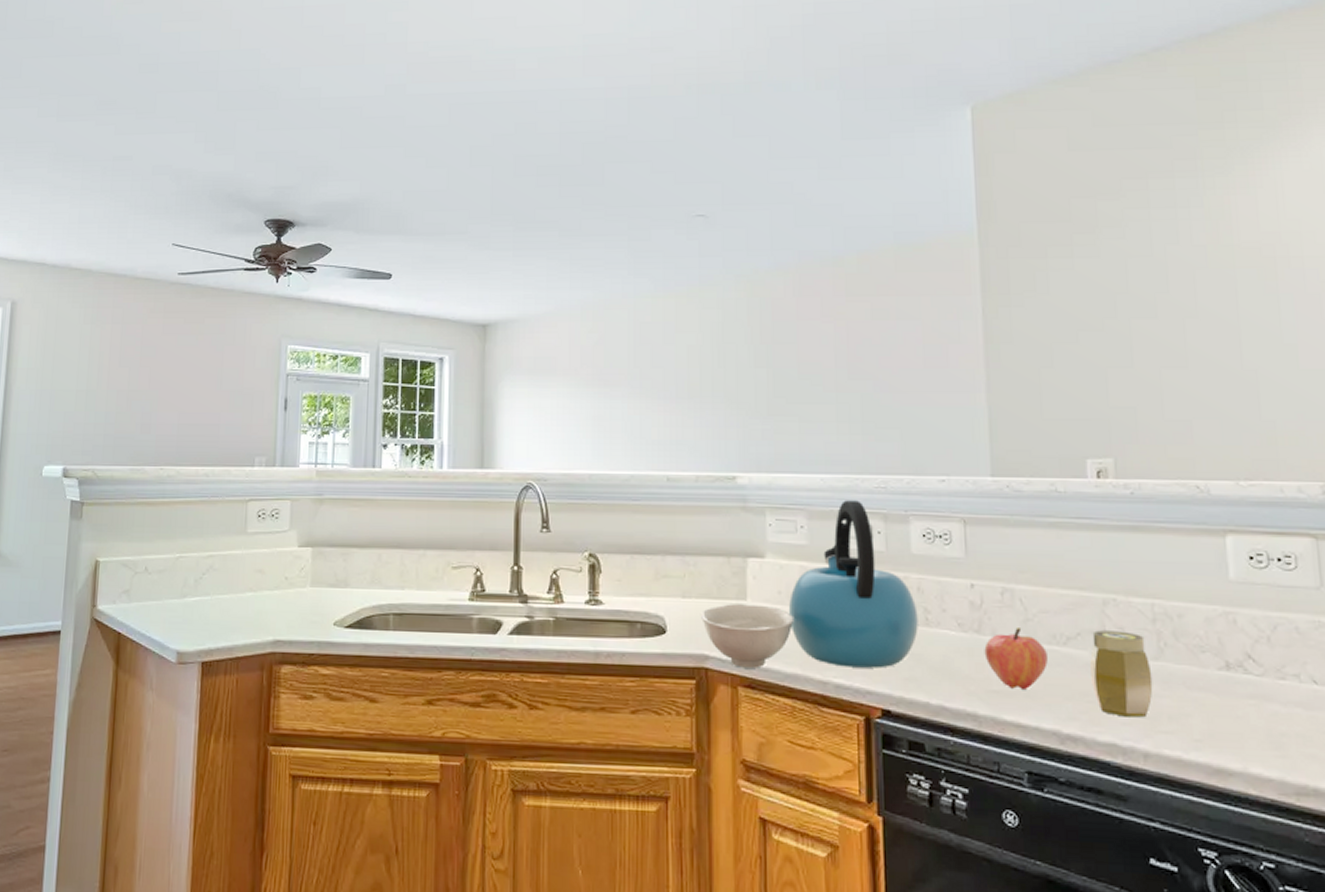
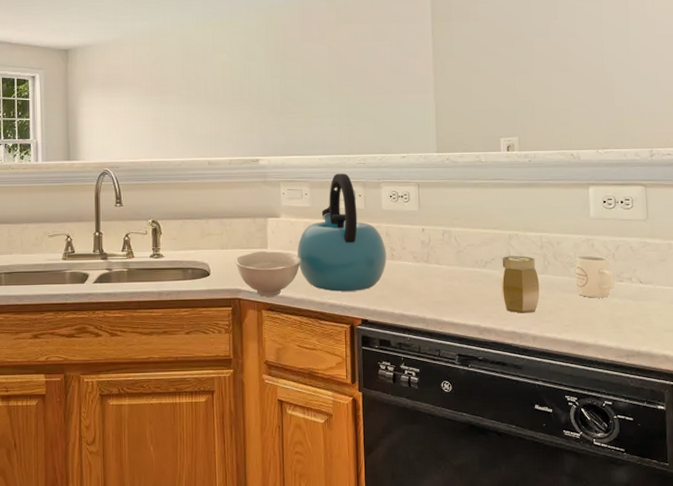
fruit: present [984,628,1048,691] -> none [431,257,472,300]
mug: none [1207,636,1273,702] -> present [575,255,615,298]

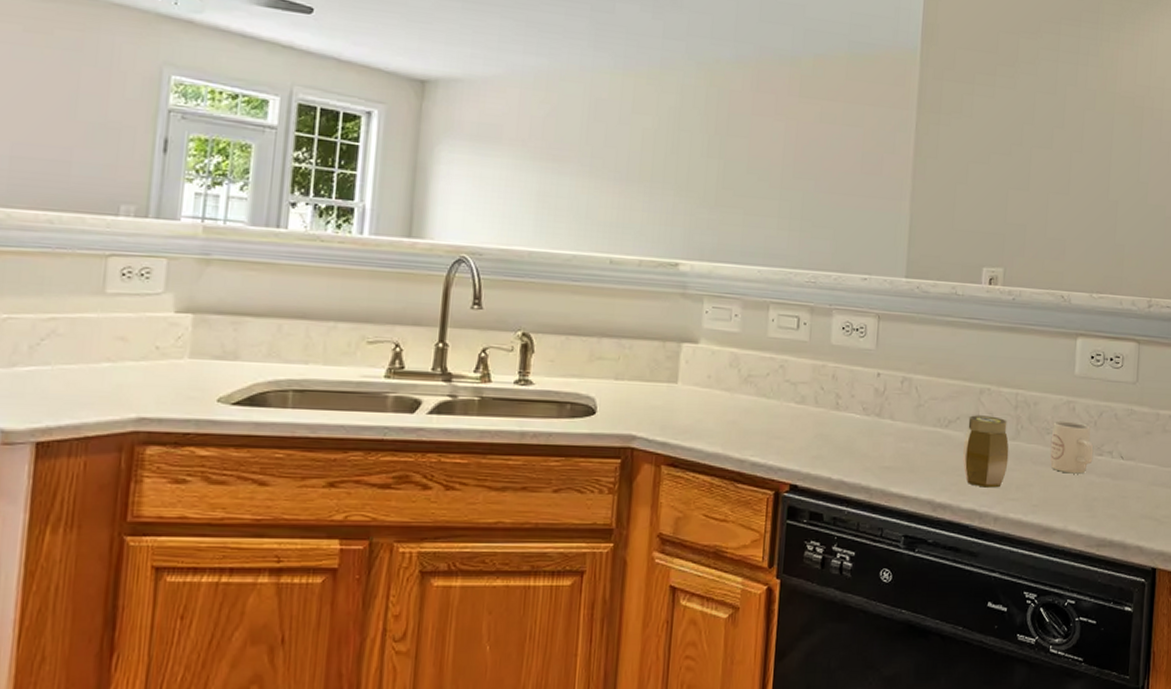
bowl: present [234,251,301,297] -> none [631,386,721,448]
kettle: present [297,173,387,292] -> none [715,292,831,448]

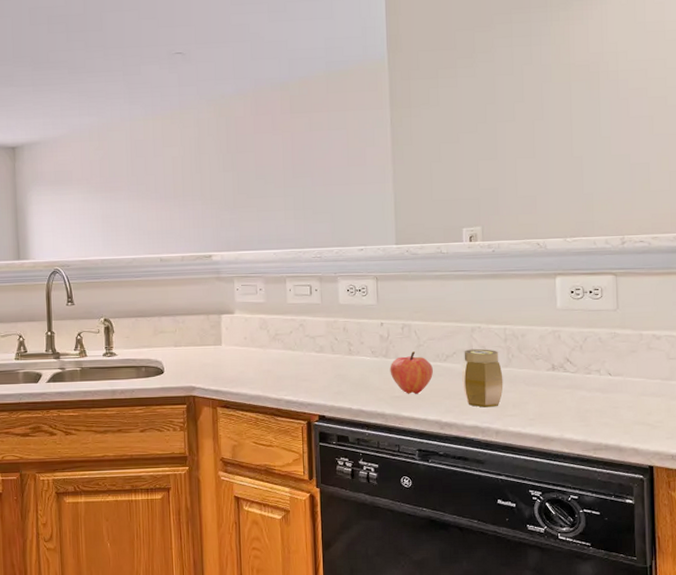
fruit: none [881,412,932,467] -> present [390,351,433,395]
mug: present [1050,420,1094,474] -> none [540,347,582,391]

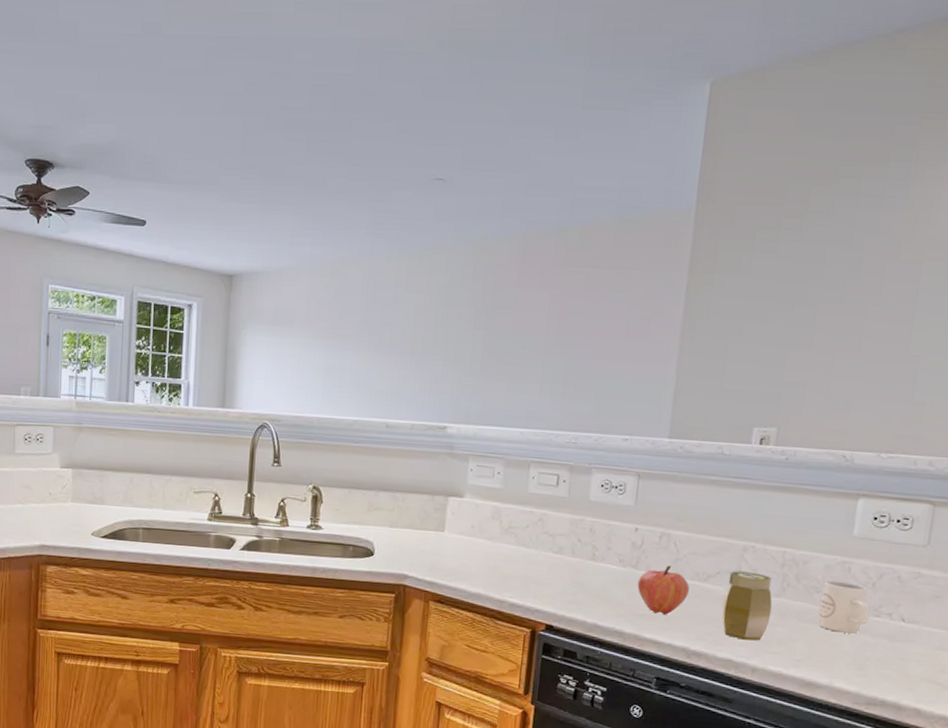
mug: none [540,347,582,391] -> present [818,580,870,634]

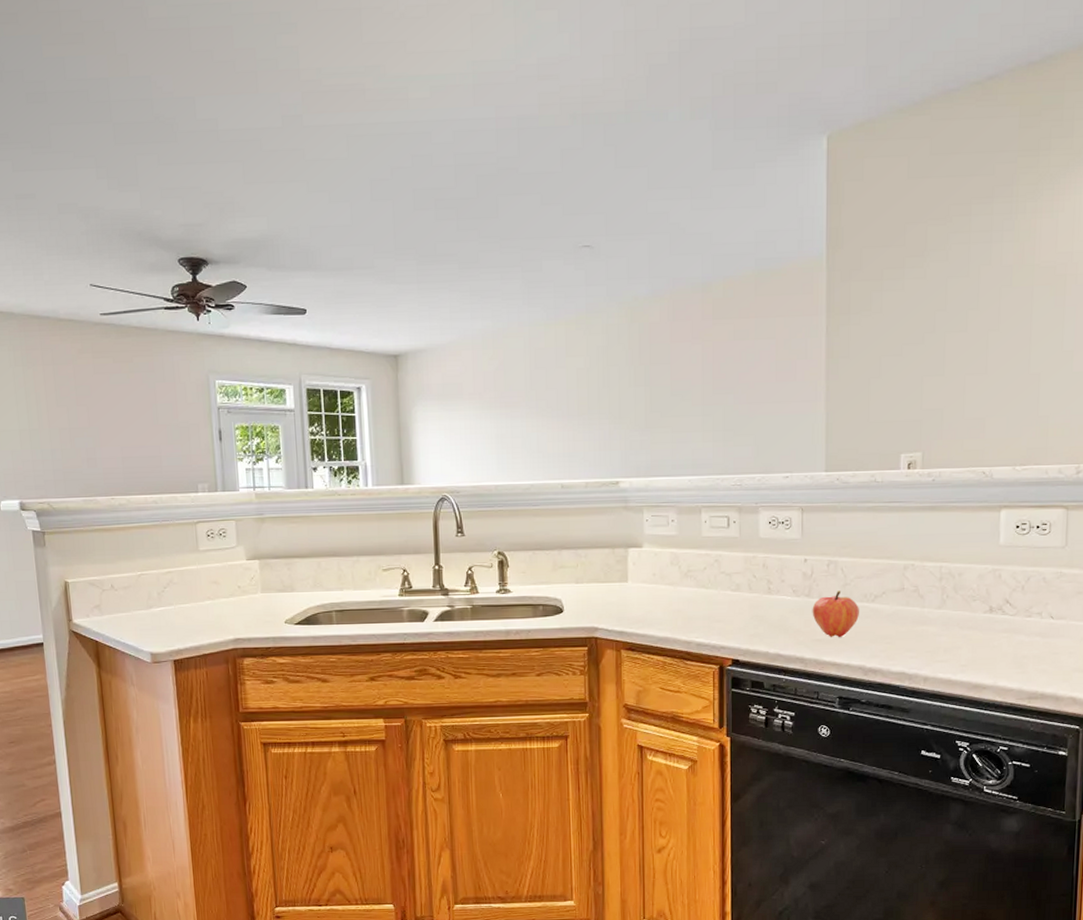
jar: present [721,571,773,641] -> none [890,589,936,652]
mug: present [818,580,870,634] -> none [977,588,1022,635]

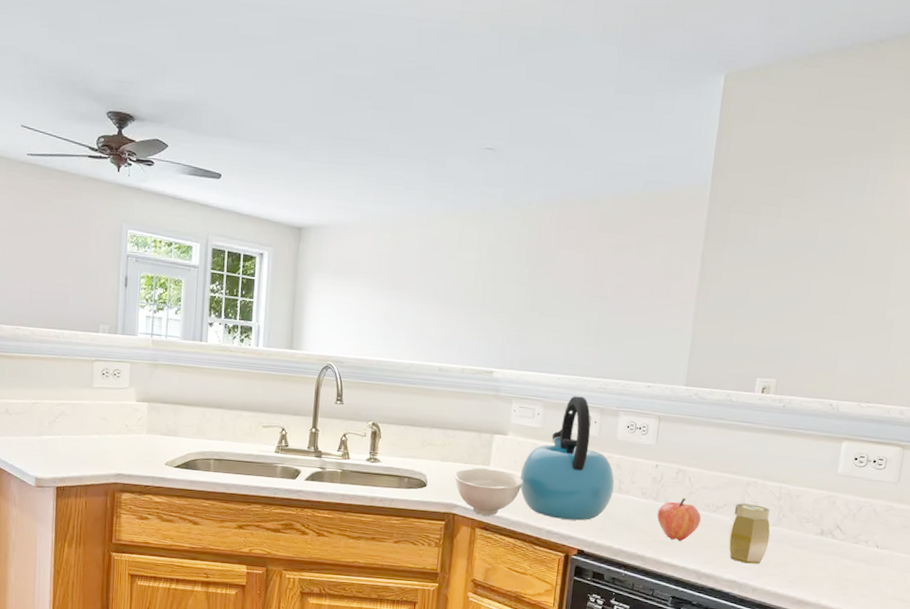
bowl: none [590,585,666,635] -> present [453,467,524,516]
kettle: none [661,497,762,629] -> present [519,396,615,521]
jar: none [890,589,936,652] -> present [727,503,770,564]

